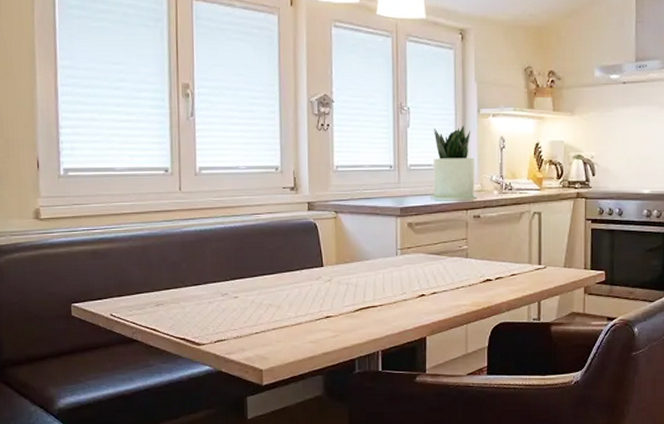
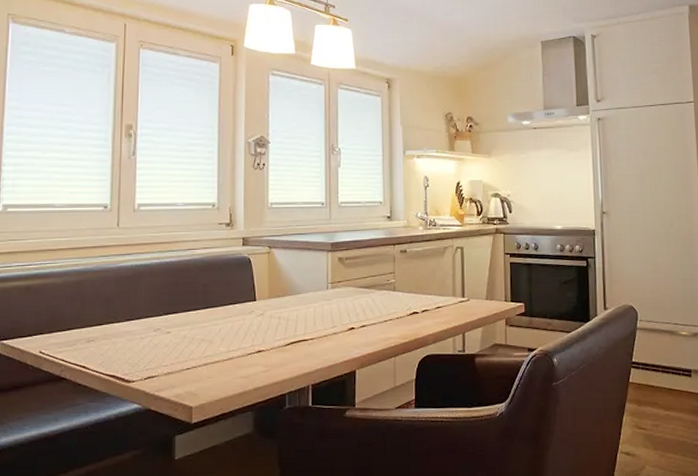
planter: present [429,125,479,202] -> none [359,166,405,238]

